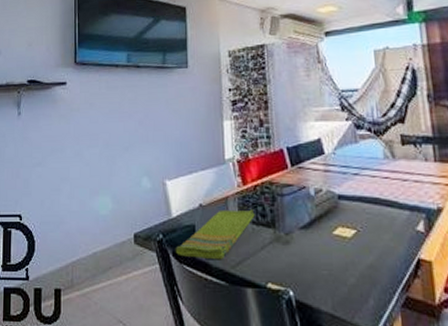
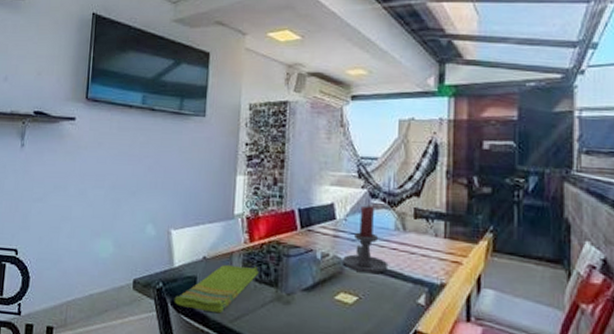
candle holder: none [336,137,383,205] -> present [343,205,389,274]

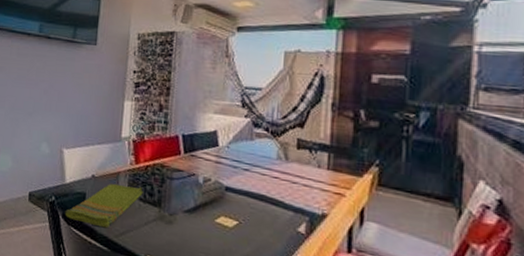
candle holder: present [343,205,389,274] -> none [224,134,270,201]

